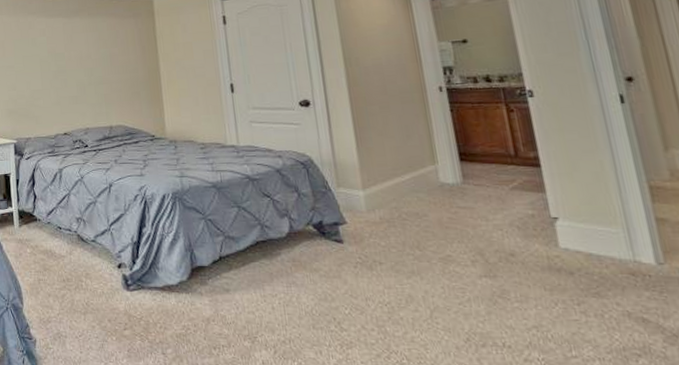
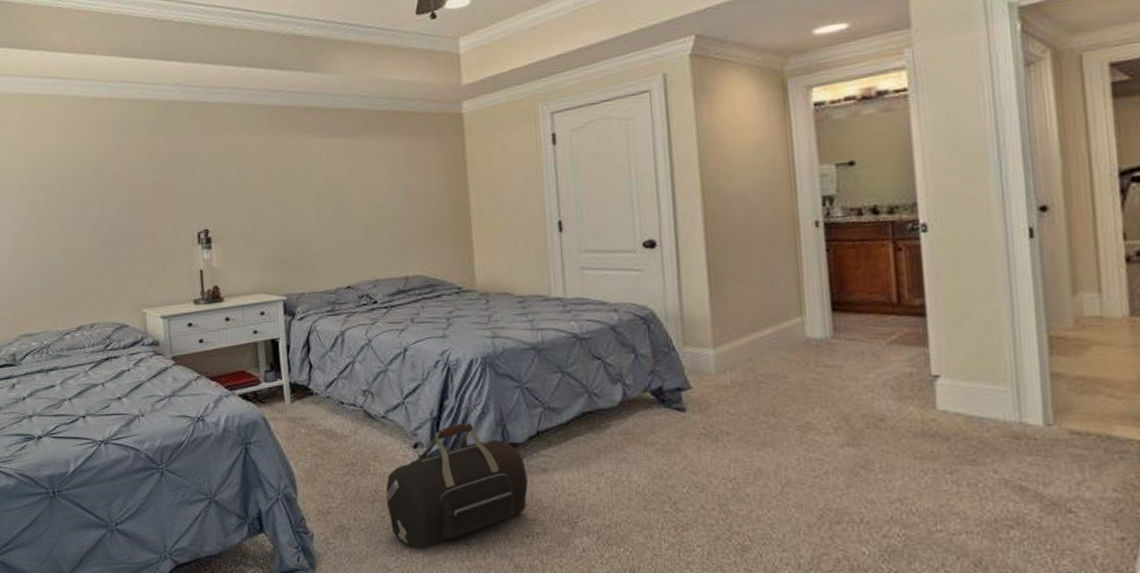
duffel bag: none [95,247,214,357] -> present [385,422,528,550]

